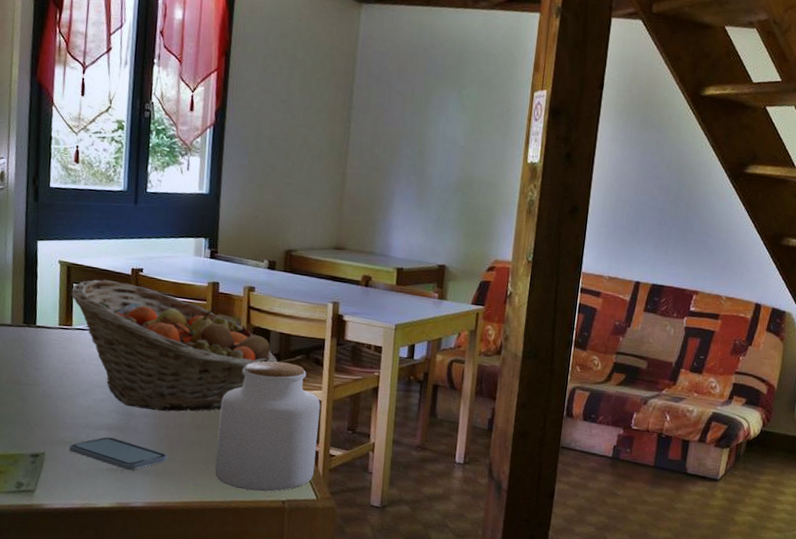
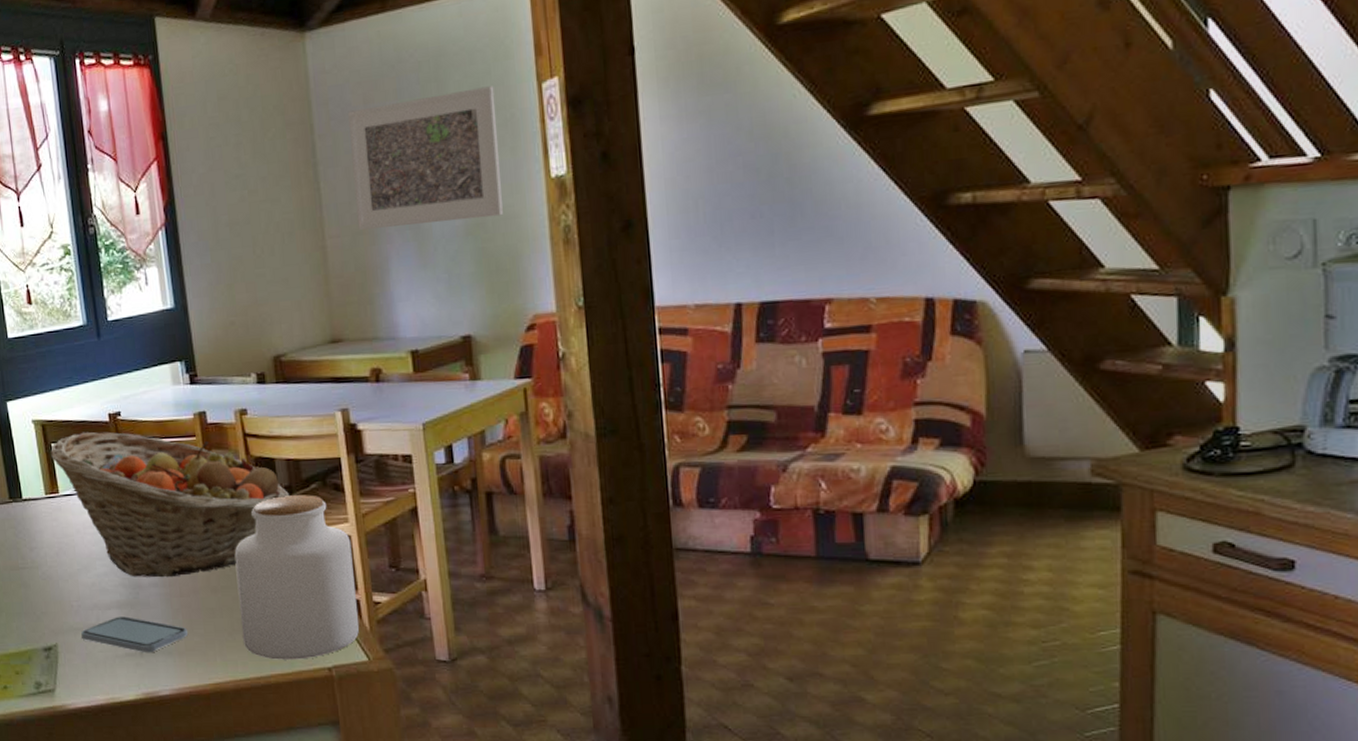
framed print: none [375,74,499,182] -> present [348,86,503,230]

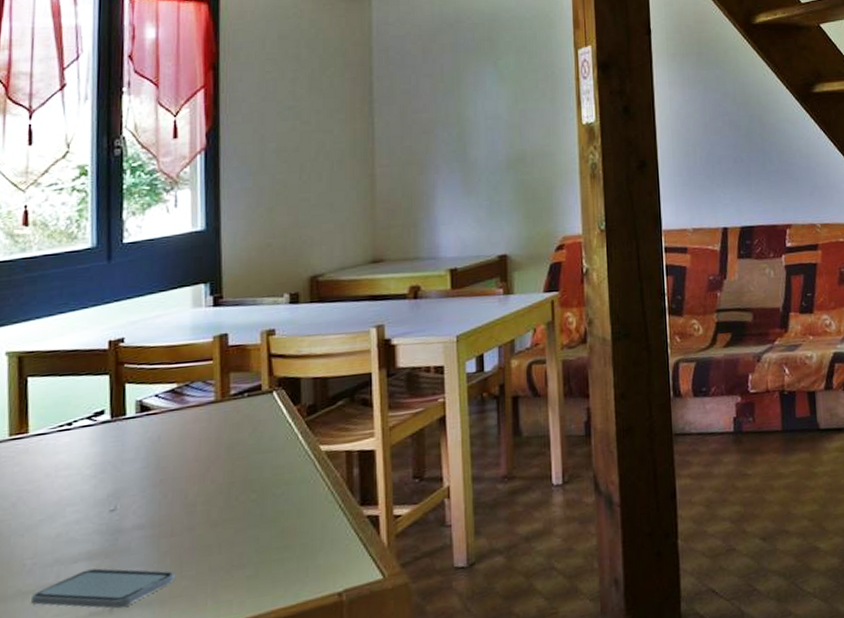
fruit basket: present [50,431,289,578] -> none [25,360,313,521]
jar: present [234,494,360,660] -> none [242,412,377,593]
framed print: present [348,86,503,230] -> none [407,48,541,161]

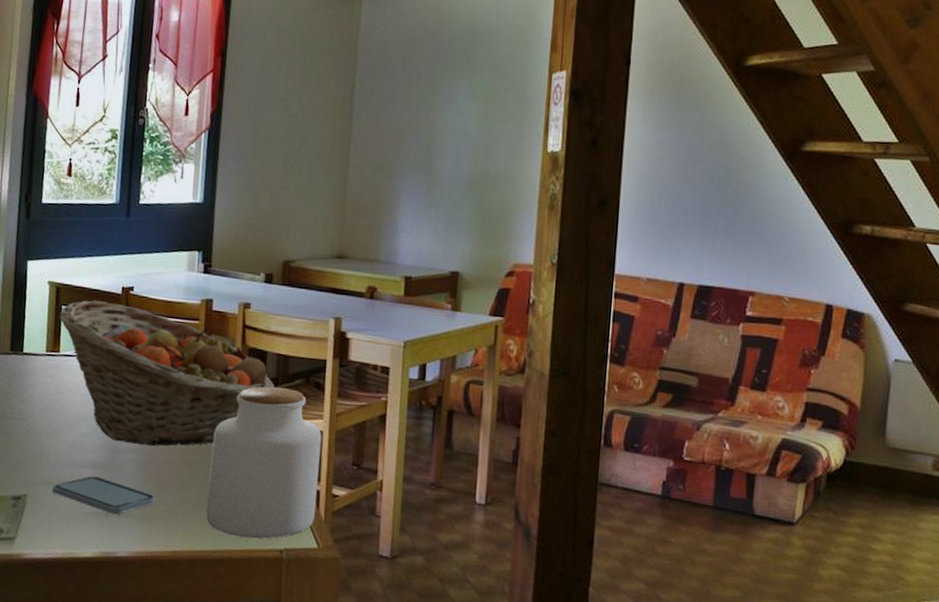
fruit basket: none [25,360,313,521] -> present [59,299,274,447]
jar: none [242,412,377,593] -> present [206,386,322,539]

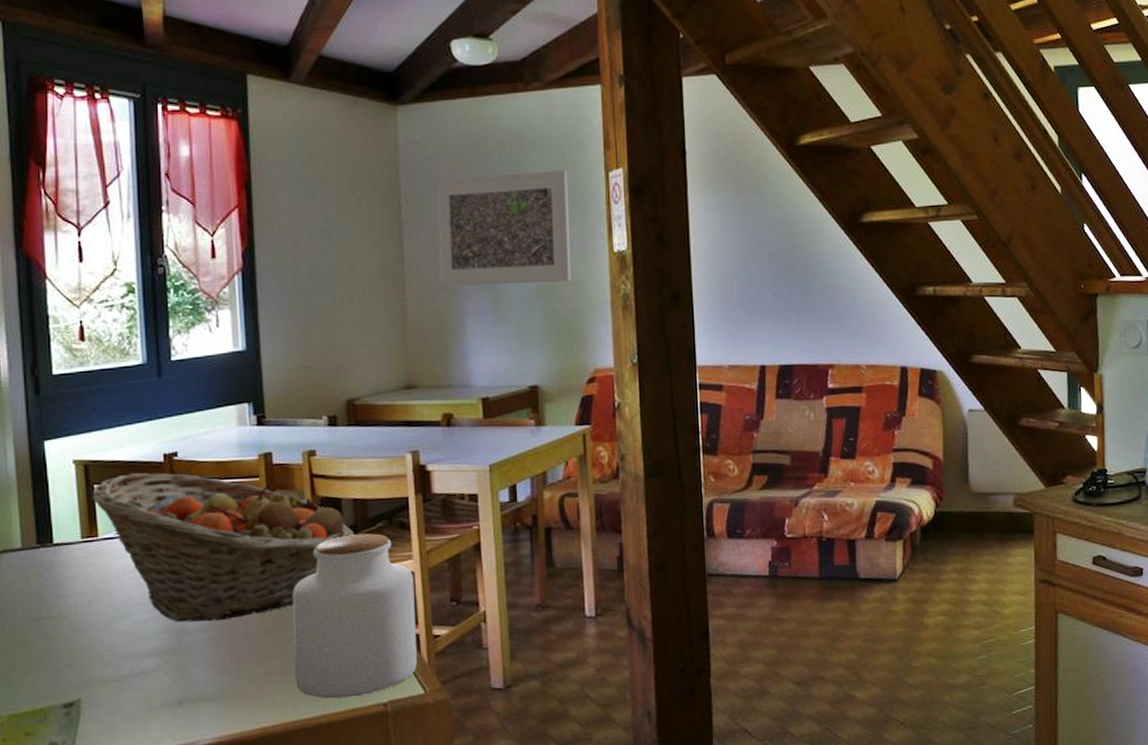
smartphone: present [52,476,155,515] -> none [111,664,235,702]
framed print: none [379,64,513,176] -> present [434,170,571,286]

